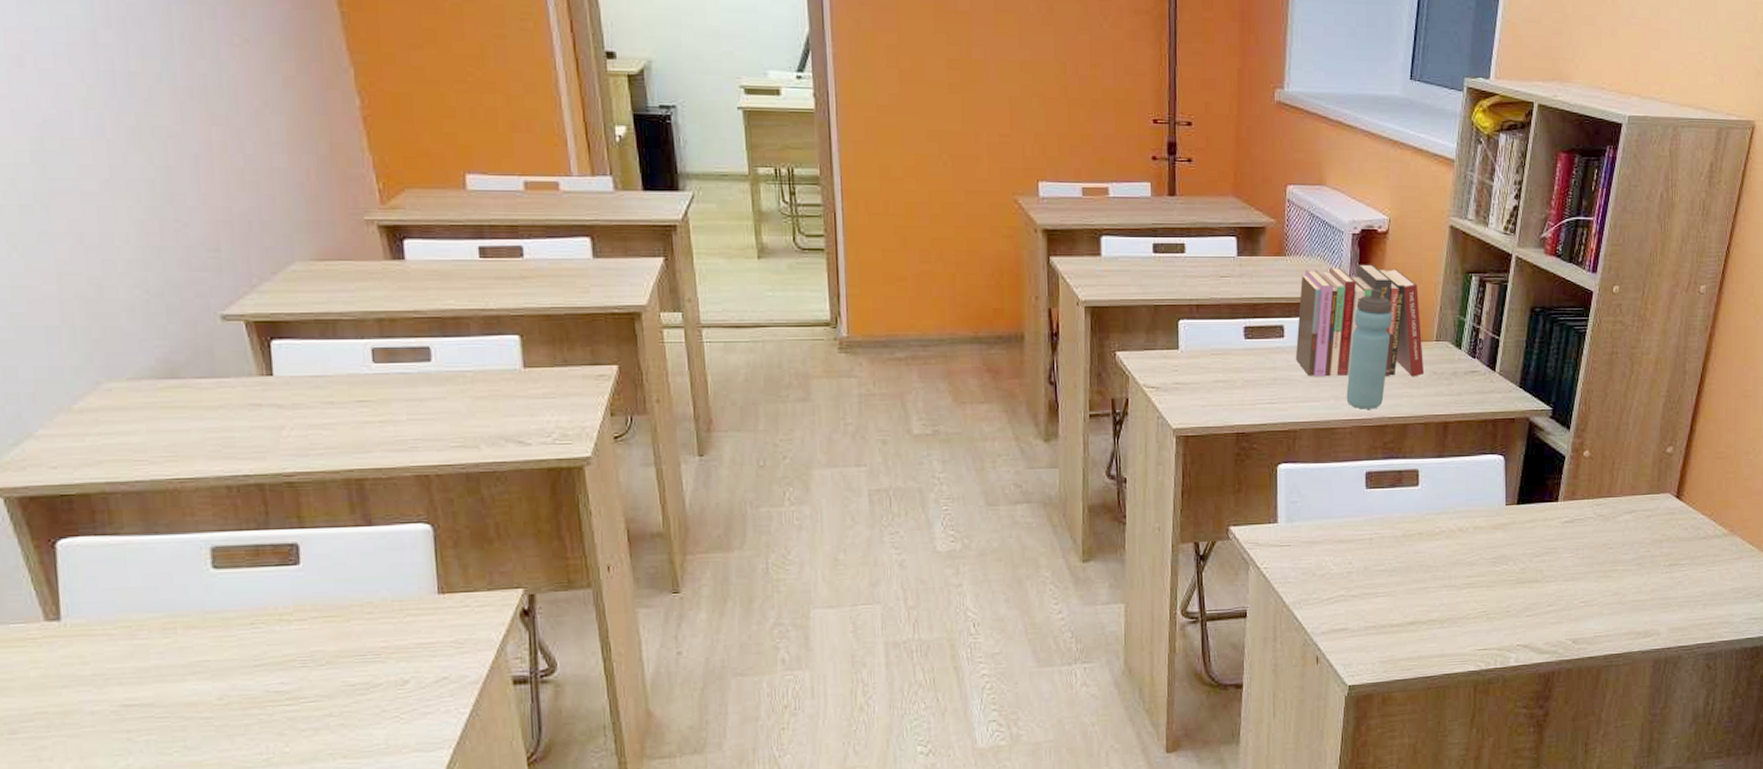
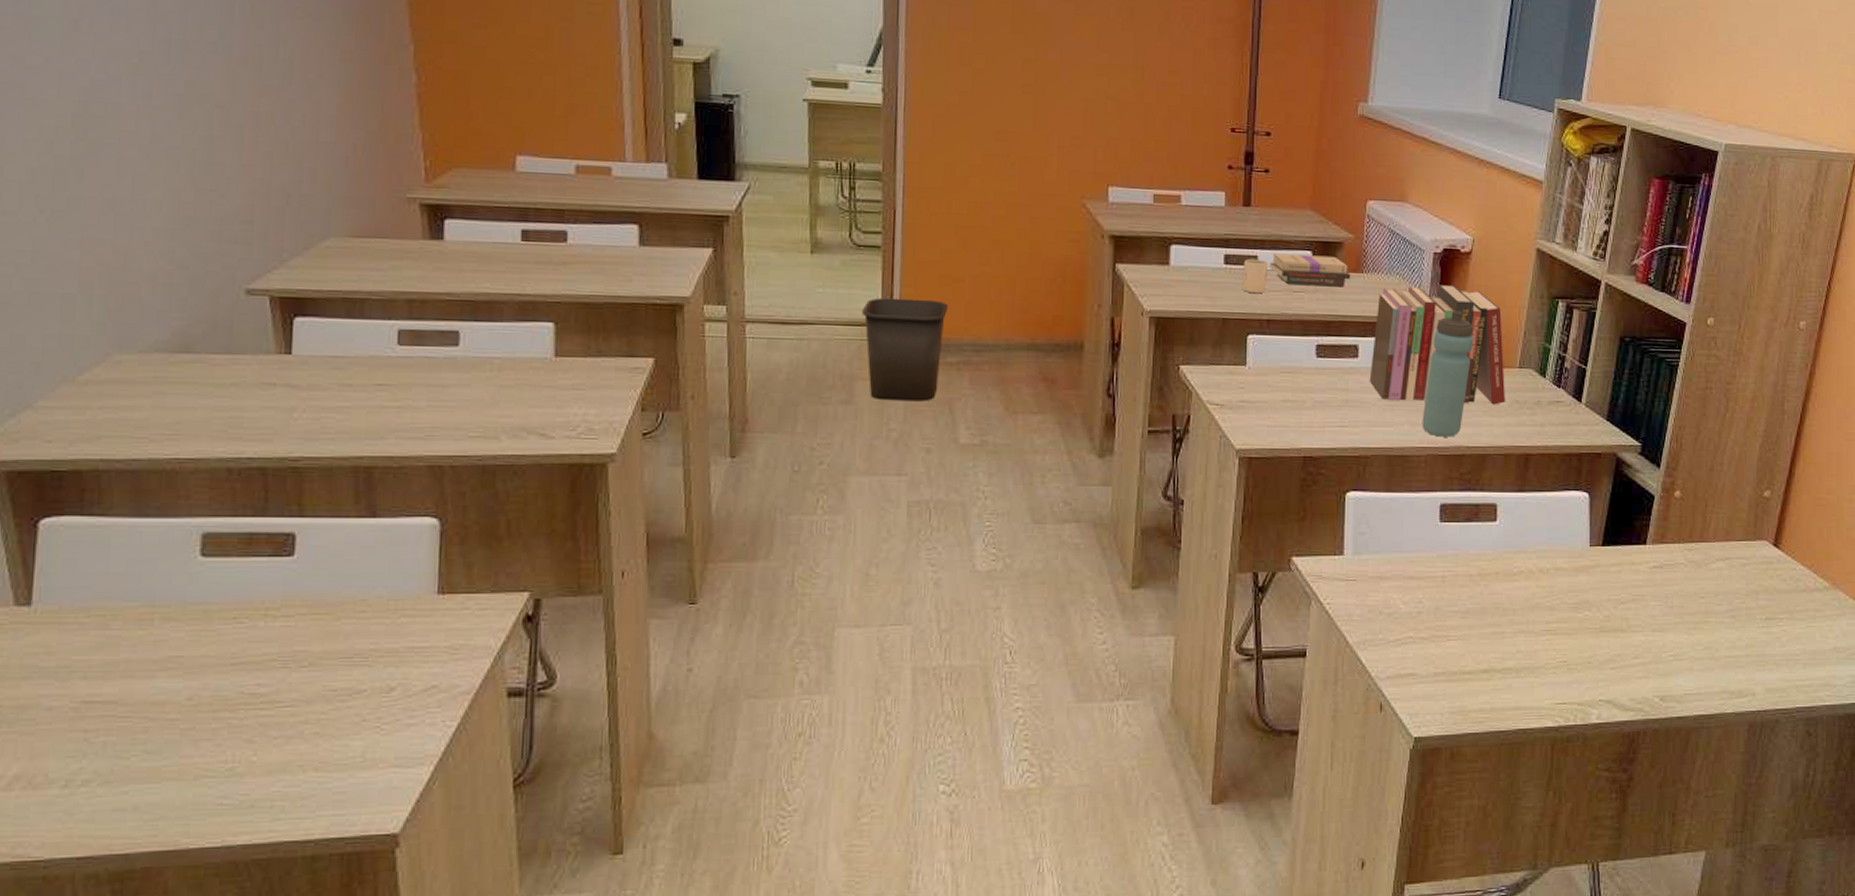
waste bin: none [810,298,894,397] -> present [861,297,949,402]
mug: none [1171,246,1195,280] -> present [1242,258,1268,294]
books: none [1196,241,1274,271] -> present [1269,253,1351,287]

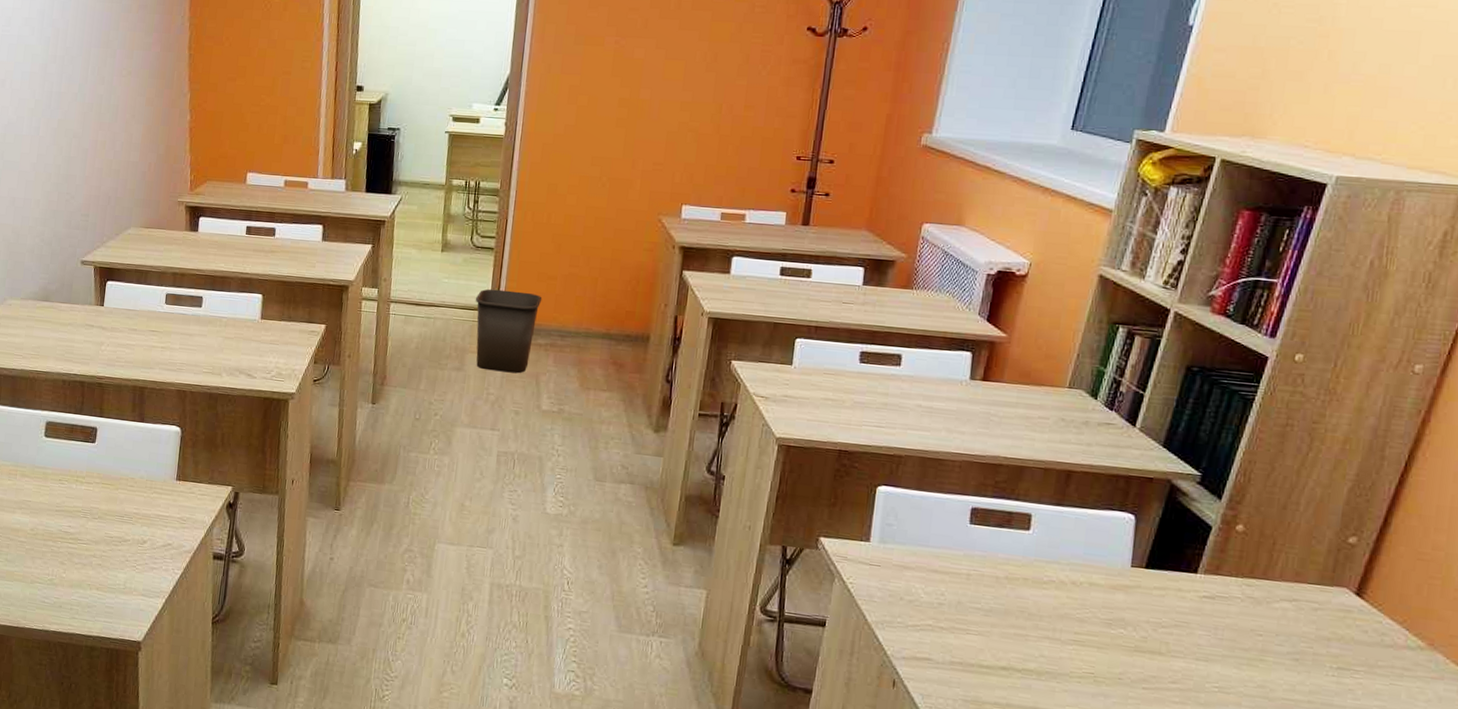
mug: present [1242,258,1268,294] -> none [794,271,820,303]
books: present [1269,253,1351,287] -> none [821,268,900,301]
books: present [1369,284,1505,405] -> none [909,303,1054,421]
water bottle: present [1422,310,1473,437] -> none [959,329,1022,447]

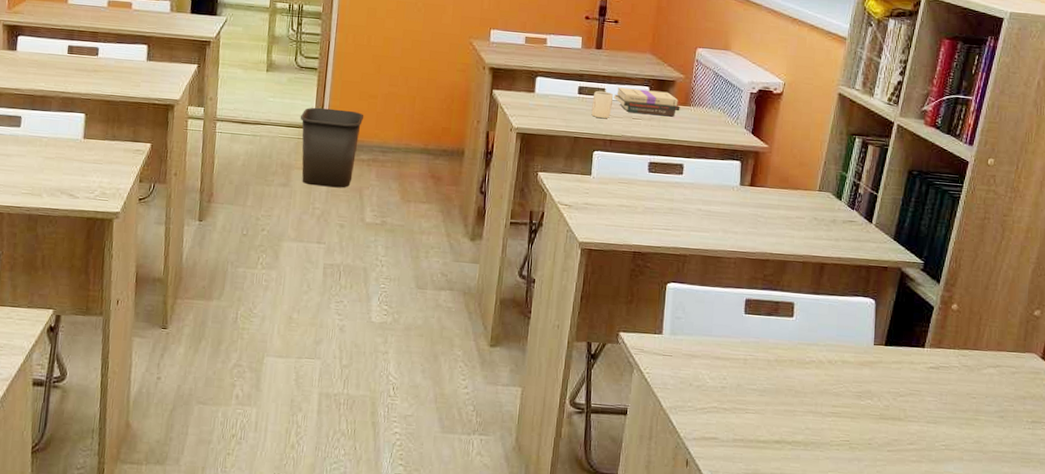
mug: none [794,271,820,303] -> present [591,90,613,119]
books: none [821,268,900,301] -> present [614,87,680,117]

